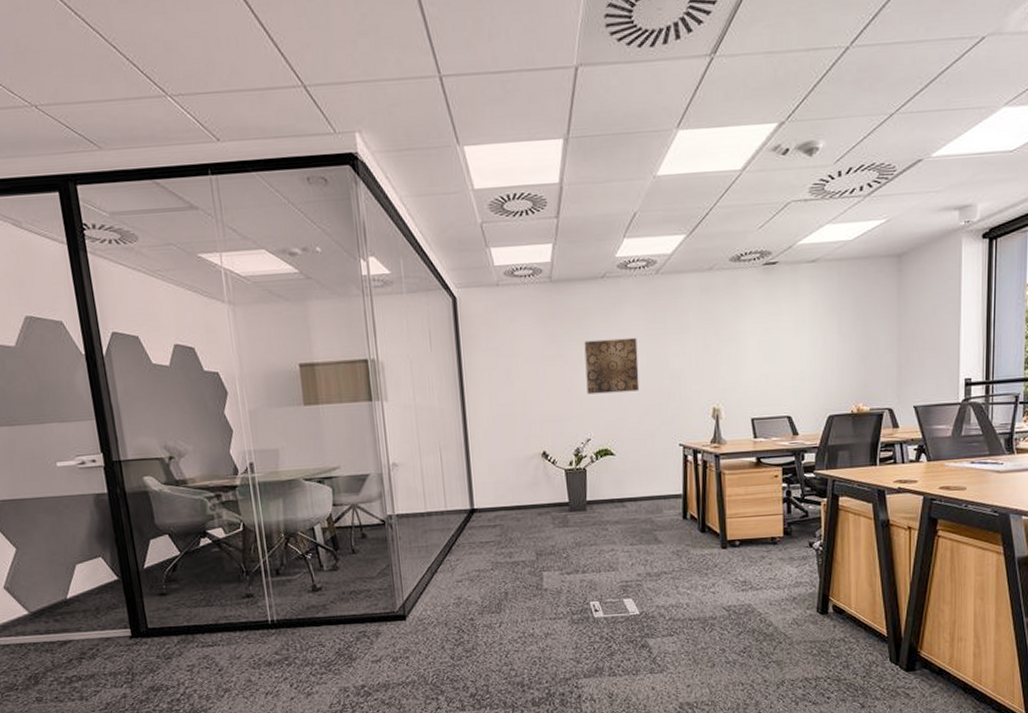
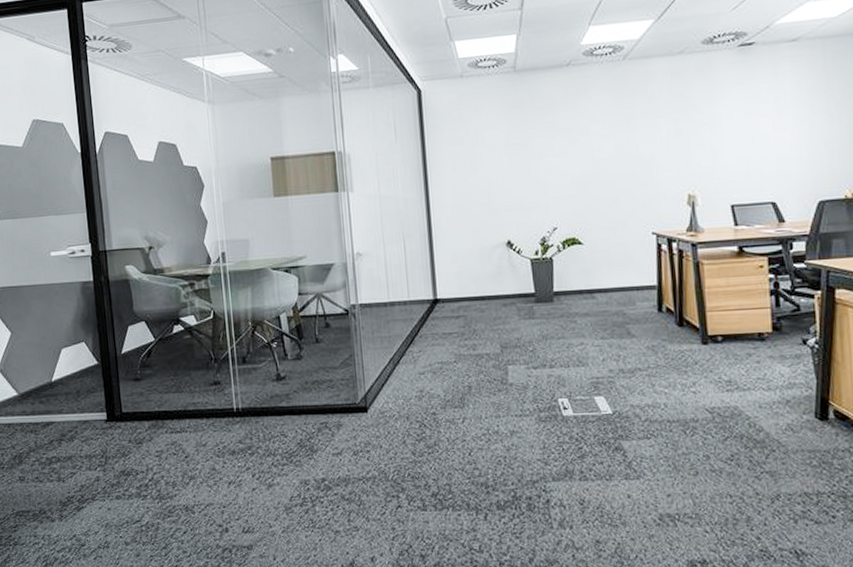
wall art: present [584,337,640,395] -> none [549,124,608,183]

